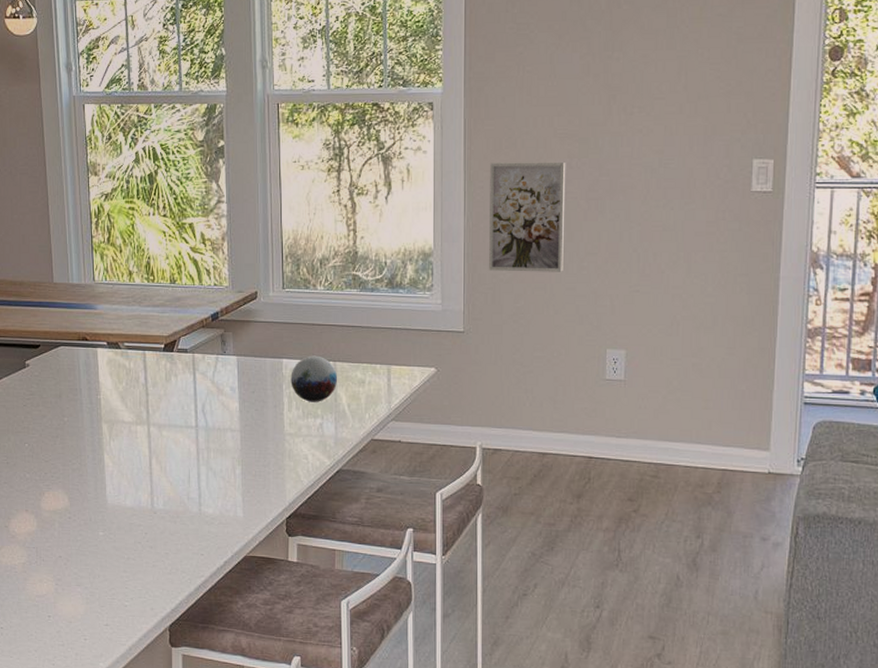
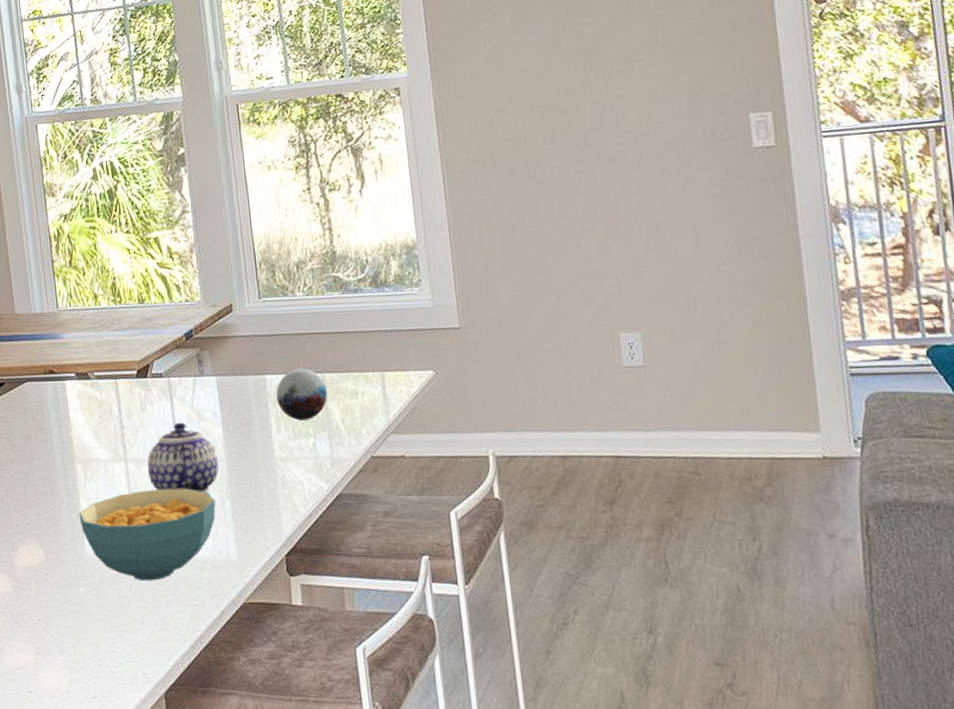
cereal bowl: none [102,451,228,531] -> present [79,488,216,582]
teapot: none [167,394,233,459] -> present [147,422,219,493]
wall art: present [488,162,566,272] -> none [467,136,560,259]

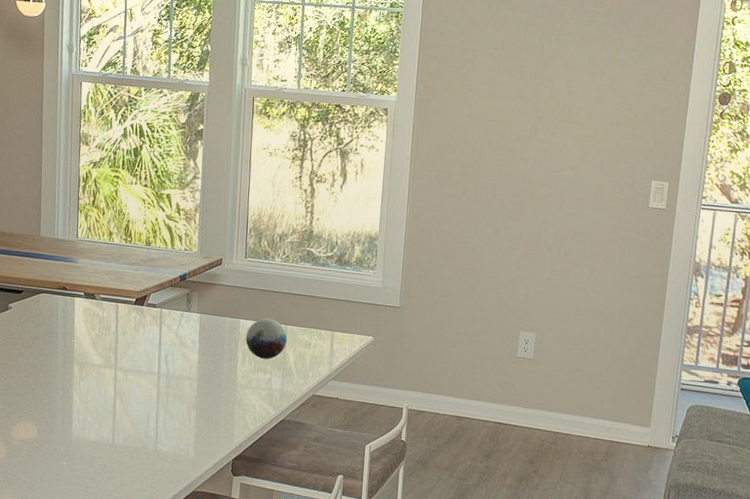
cereal bowl: present [79,488,216,582] -> none [70,393,184,465]
teapot: present [147,422,219,493] -> none [132,345,191,403]

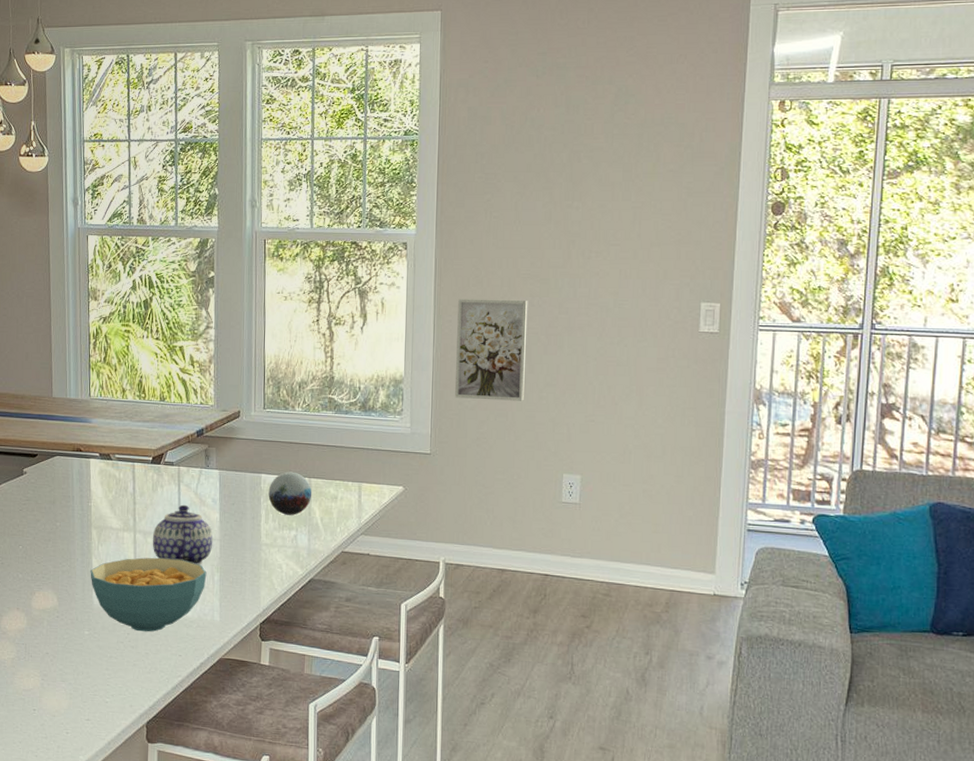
cereal bowl: none [70,393,184,465] -> present [90,557,207,632]
teapot: none [132,345,191,403] -> present [152,504,213,565]
wall art: none [424,164,497,263] -> present [454,299,528,401]

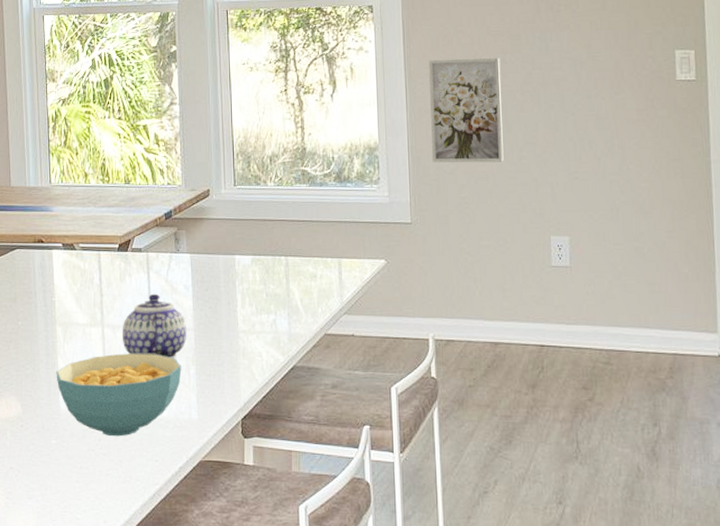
decorative orb: present [268,471,312,516] -> none [243,251,290,298]

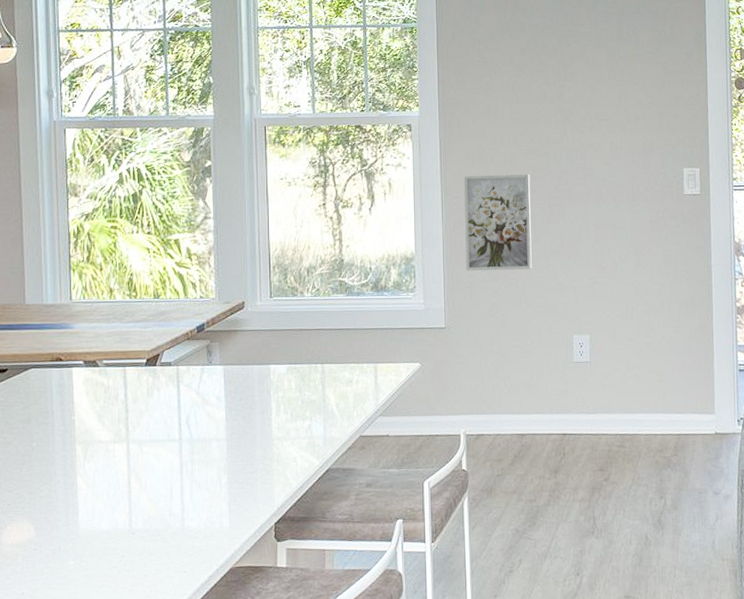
cereal bowl: present [56,353,182,437] -> none [75,466,213,552]
teapot: present [122,293,187,359] -> none [148,406,219,470]

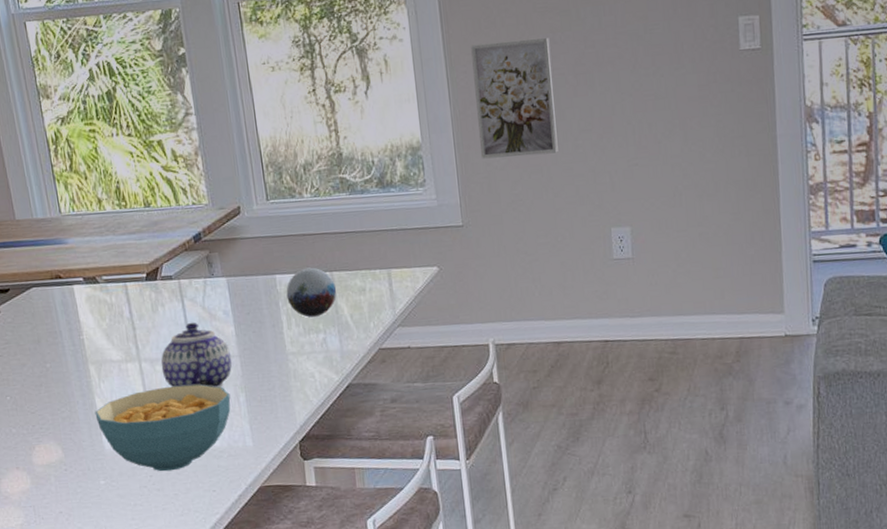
cereal bowl: none [75,466,213,552] -> present [95,384,231,472]
teapot: none [148,406,219,470] -> present [161,322,232,388]
decorative orb: none [278,359,326,405] -> present [286,267,337,317]

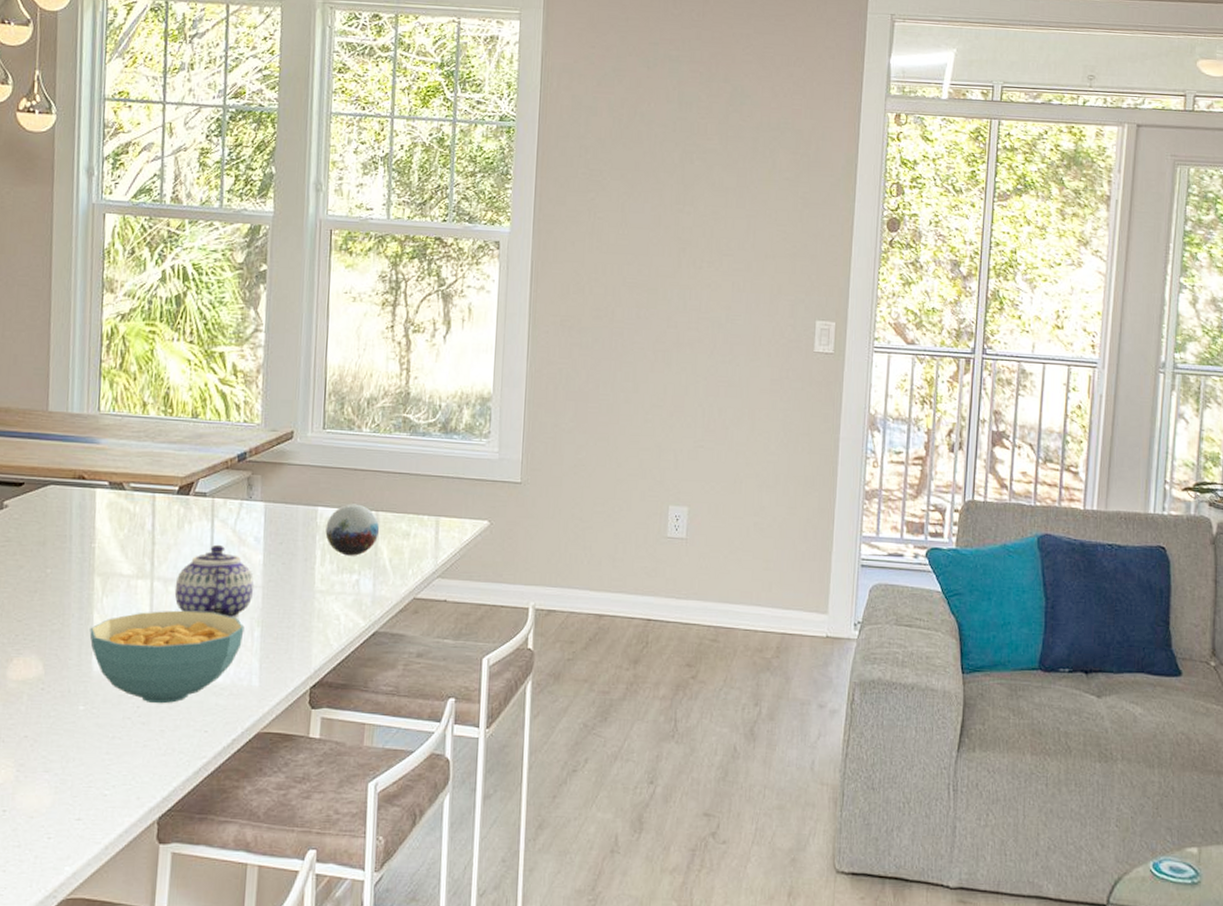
wall art: present [471,38,558,159] -> none [549,307,634,424]

